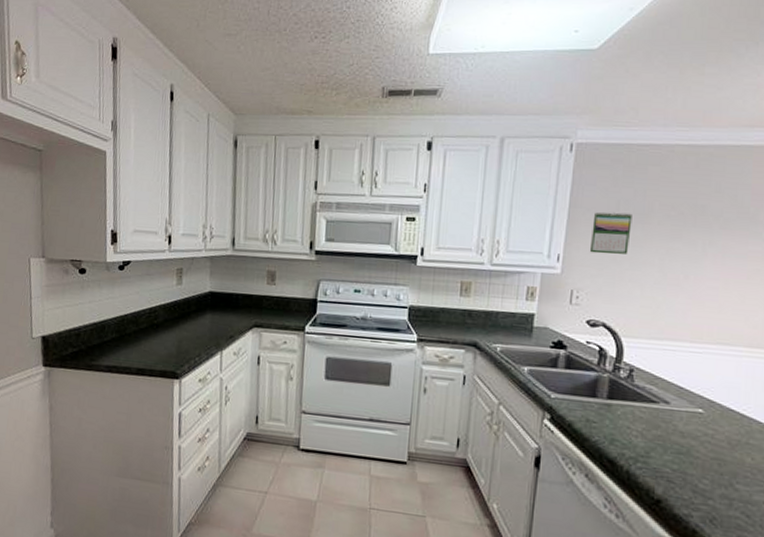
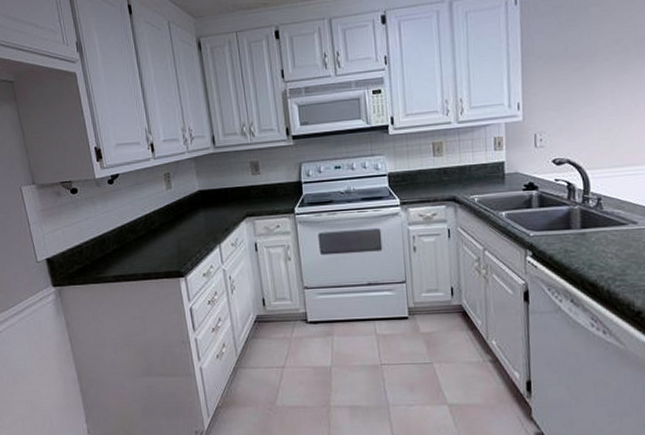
calendar: present [589,211,632,254] -> none [545,54,582,97]

